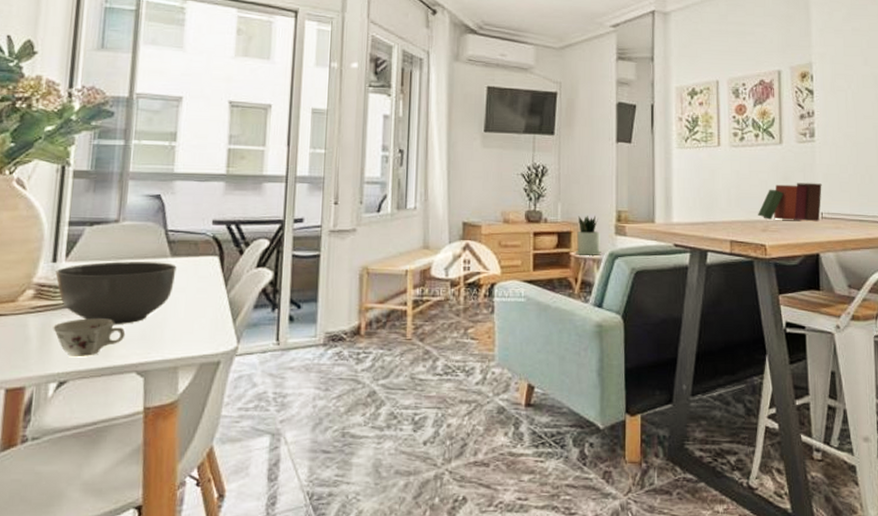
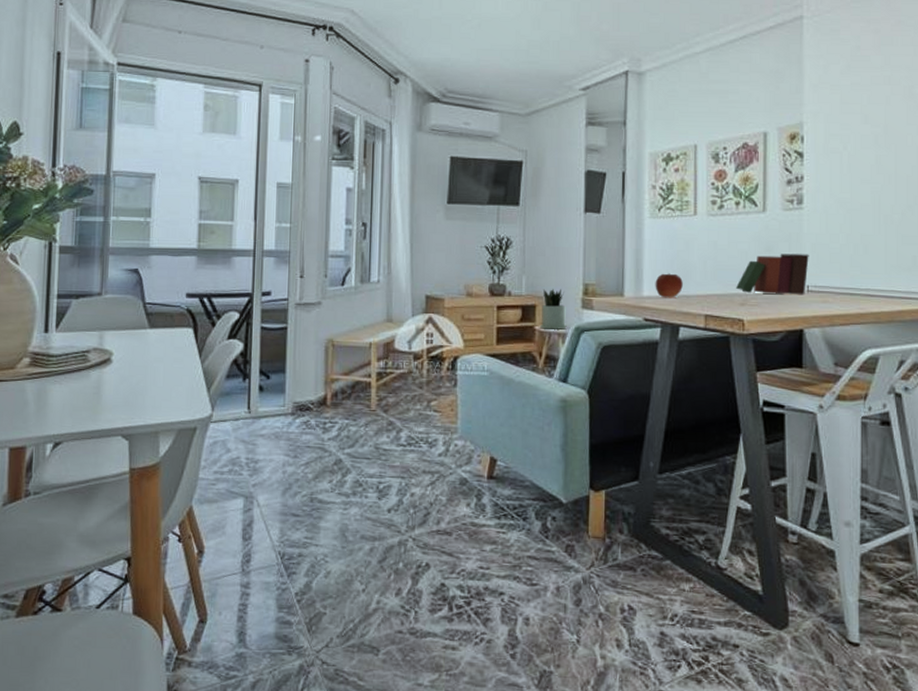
teacup: present [53,318,126,358] -> none [47,385,111,421]
bowl: present [55,261,177,325] -> none [47,332,155,392]
fruit: none [683,201,709,225] -> present [655,273,683,298]

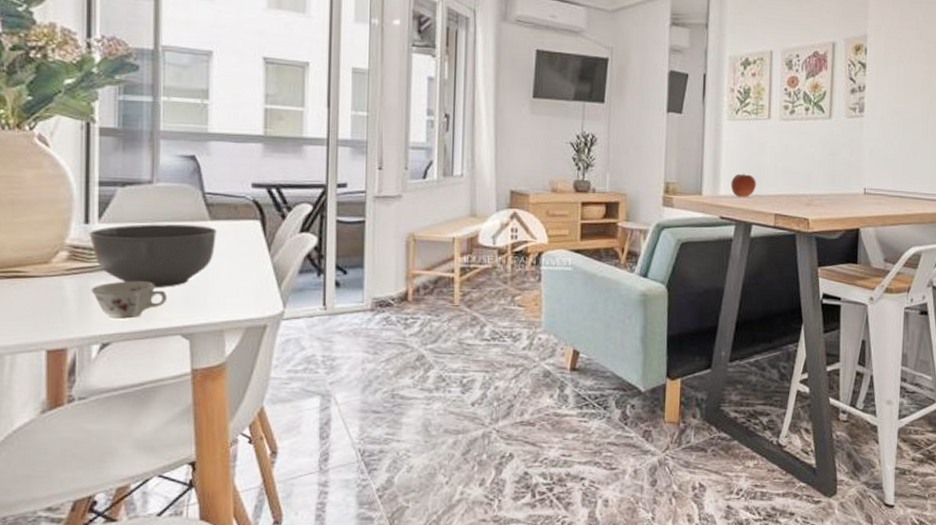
bowl: none [47,332,155,392] -> present [89,224,217,289]
teacup: none [47,385,111,421] -> present [91,281,168,320]
planter: present [539,288,567,330] -> none [622,186,648,226]
books: present [736,253,809,296] -> none [803,158,867,197]

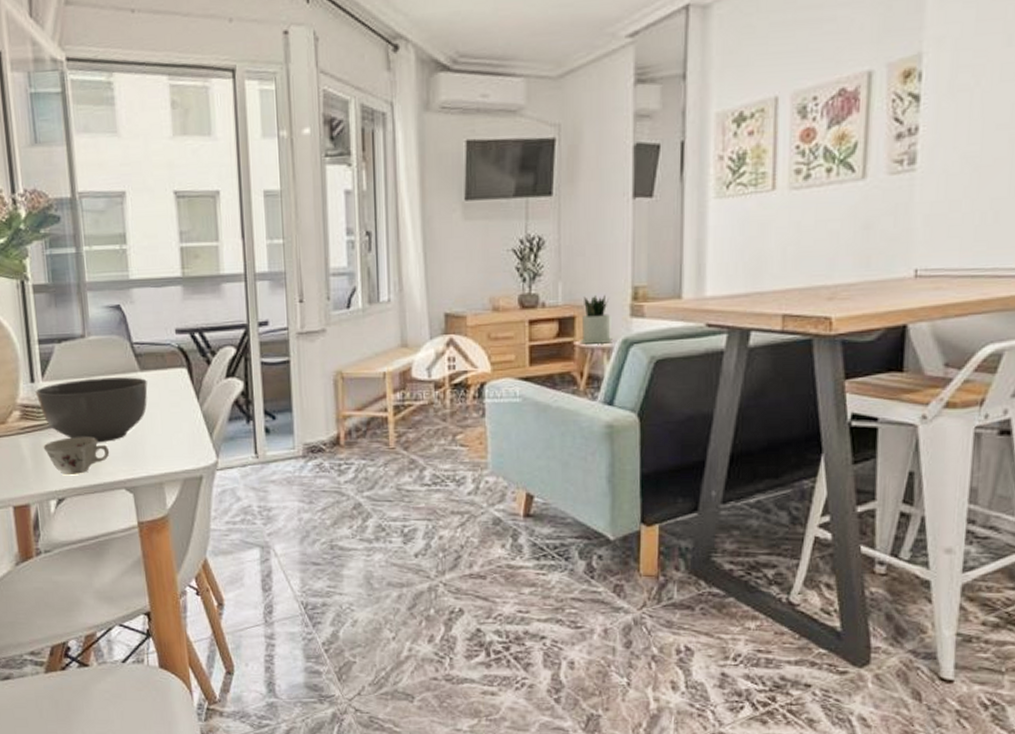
planter: none [622,186,648,226] -> present [579,294,613,344]
fruit: present [731,173,756,198] -> none [720,266,756,298]

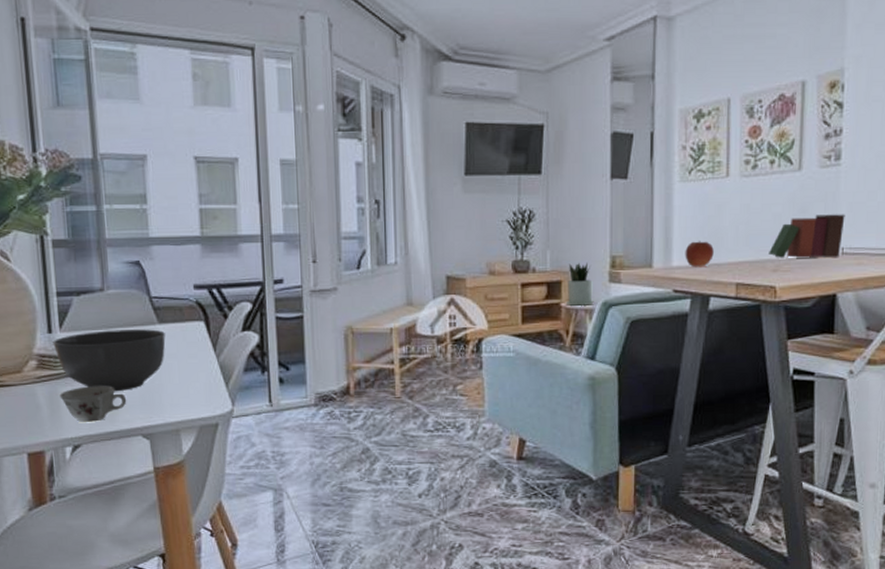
fruit: none [720,266,756,298] -> present [685,241,714,268]
books: none [823,229,920,284] -> present [769,214,845,259]

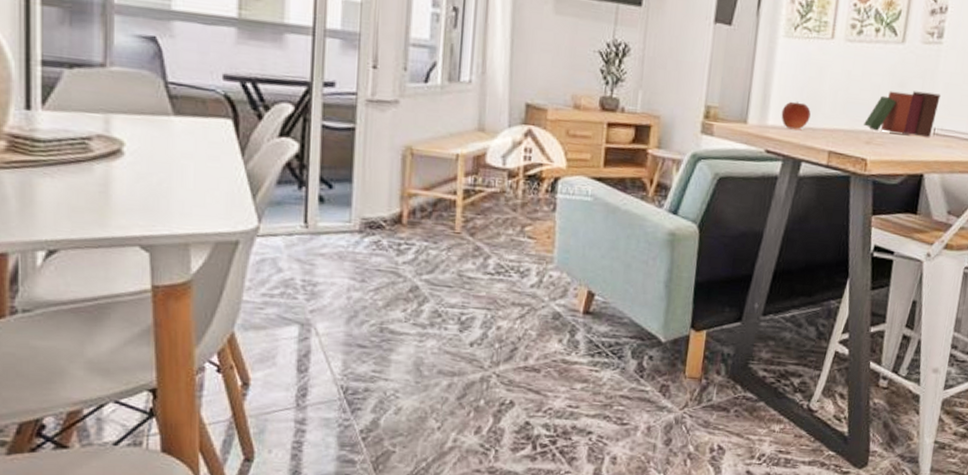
bowl: present [53,329,166,392] -> none [31,114,181,191]
teacup: present [59,386,127,423] -> none [34,180,124,225]
planter: present [565,262,594,306] -> none [653,108,683,156]

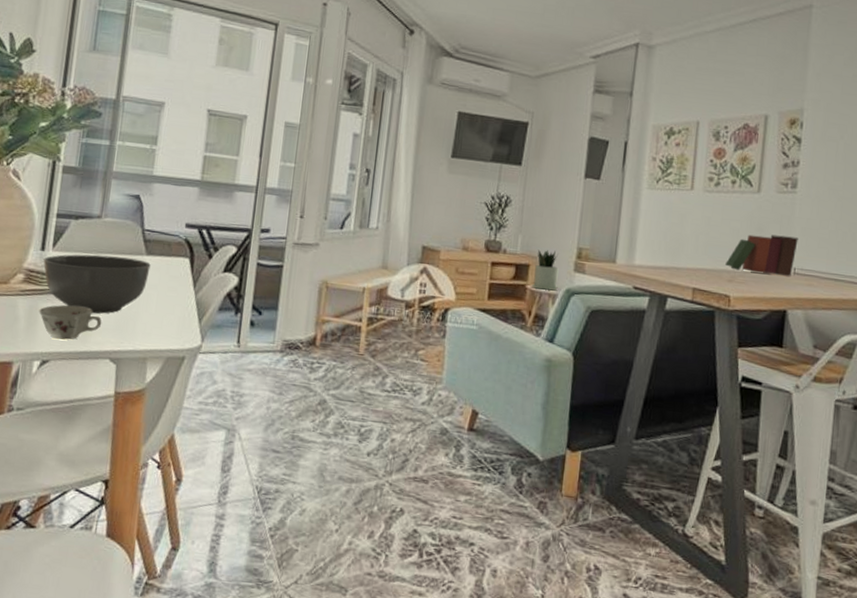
bowl: none [31,114,181,191] -> present [43,254,151,314]
teacup: none [34,180,124,225] -> present [39,305,102,340]
planter: none [653,108,683,156] -> present [531,249,558,291]
fruit: present [781,101,811,130] -> none [647,244,675,269]

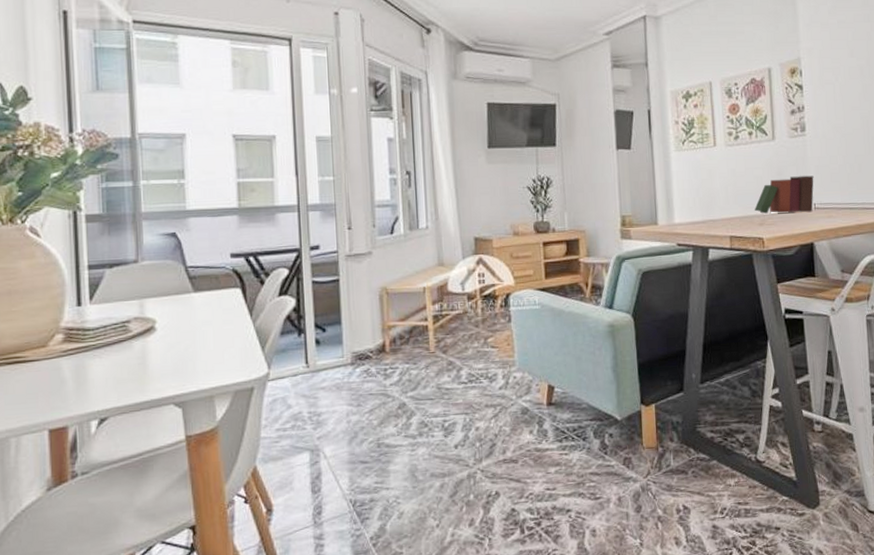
teacup: present [39,305,102,340] -> none [87,356,159,395]
bowl: present [43,254,151,314] -> none [82,298,201,362]
planter: present [531,249,558,291] -> none [583,221,609,261]

